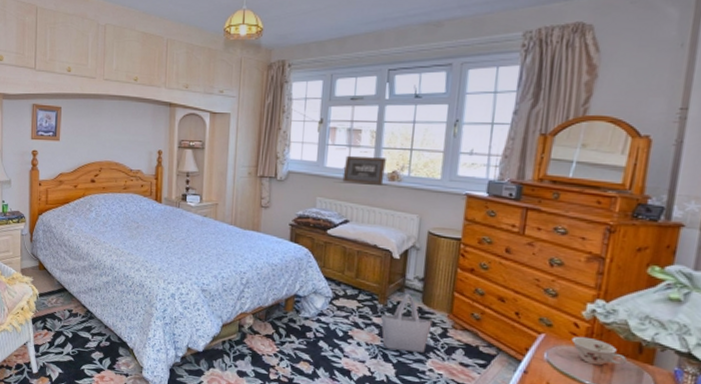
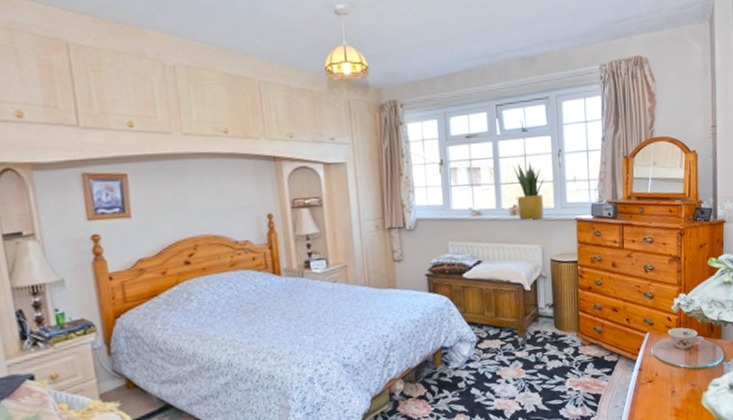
picture frame: present [342,155,386,185] -> none [469,193,507,223]
shopping bag: present [381,293,433,353] -> none [523,321,566,379]
planter: none [397,128,435,189] -> present [513,161,546,221]

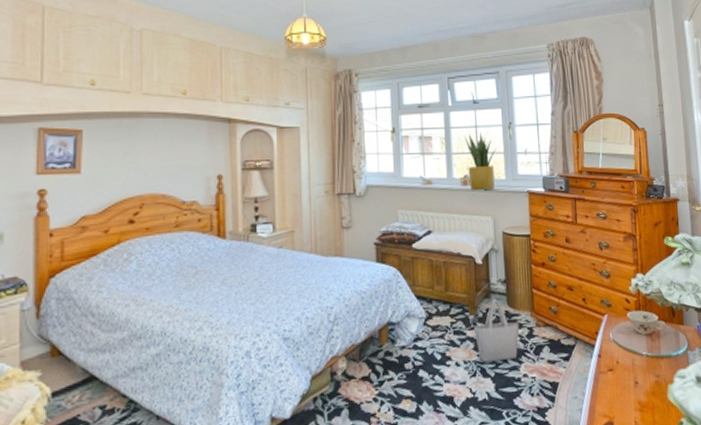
shopping bag: none [523,321,566,379] -> present [474,298,520,362]

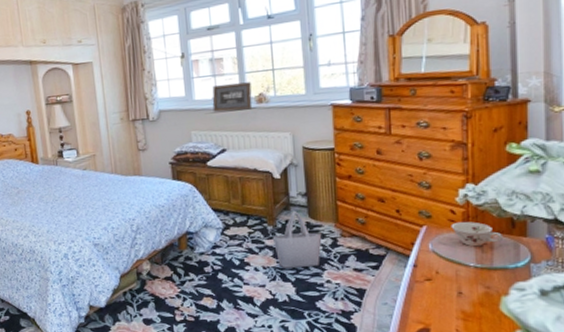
picture frame: none [420,163,458,192] -> present [212,82,253,112]
planter: present [464,132,497,191] -> none [258,48,295,109]

